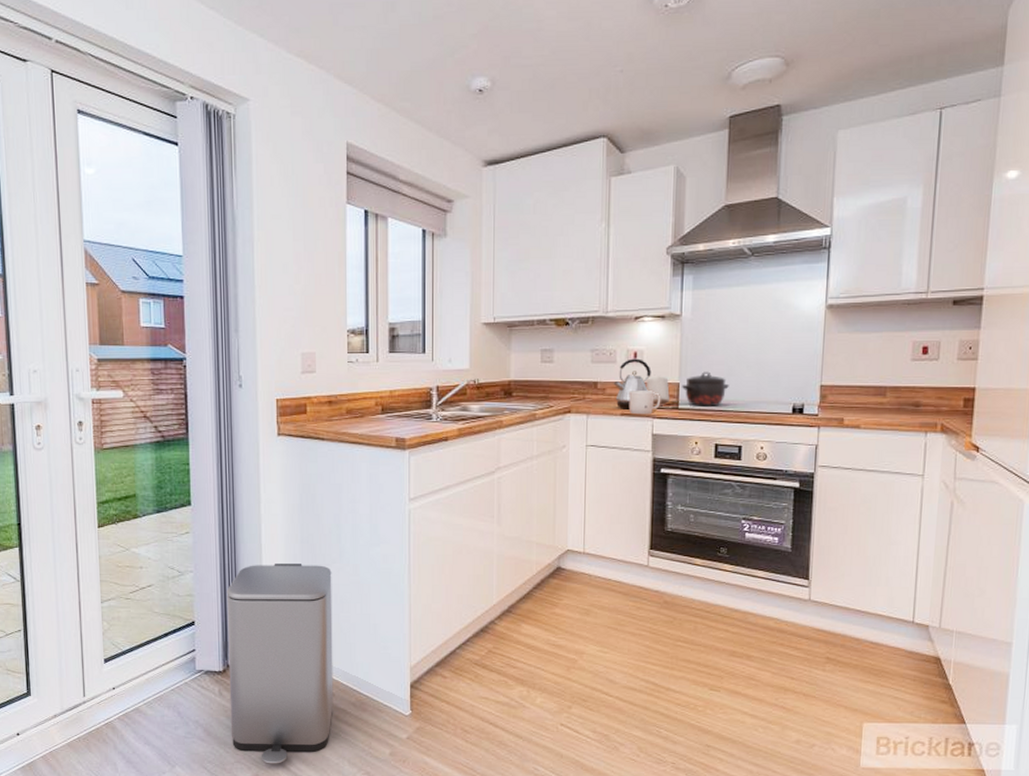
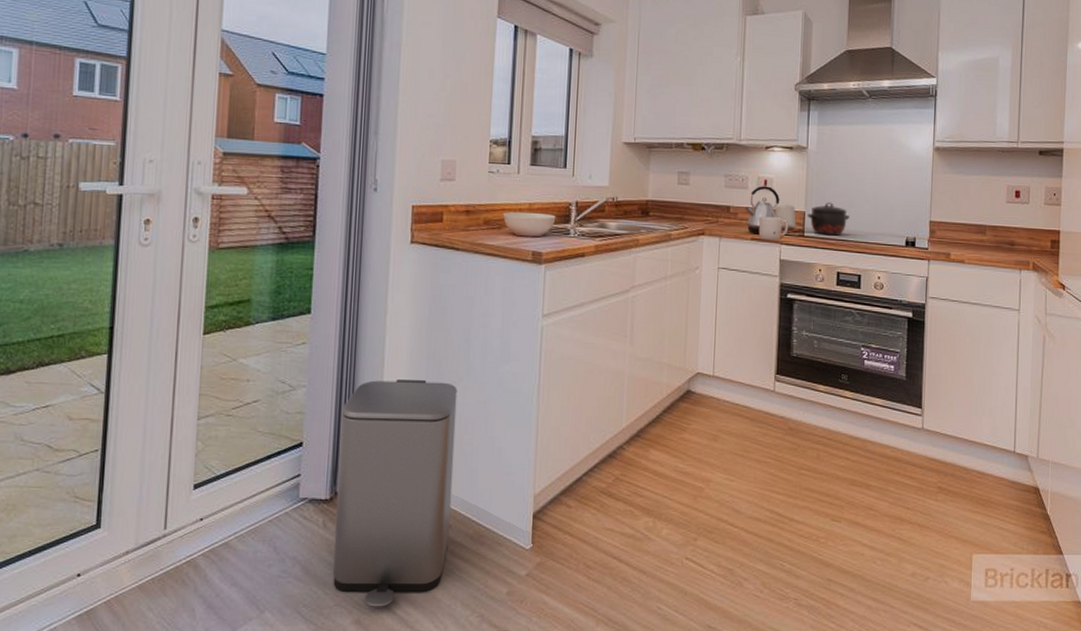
bowl: none [365,399,417,424] -> present [503,211,556,237]

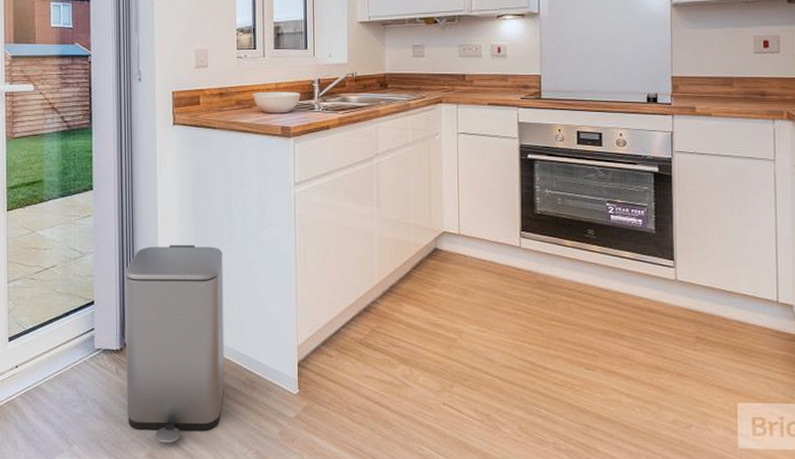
kettle: present [744,186,780,235] -> none [480,53,515,100]
mug: present [758,216,789,241] -> none [495,82,525,104]
canister: present [774,202,803,232] -> none [510,67,540,96]
cooking pot: present [807,202,850,236] -> none [542,64,587,96]

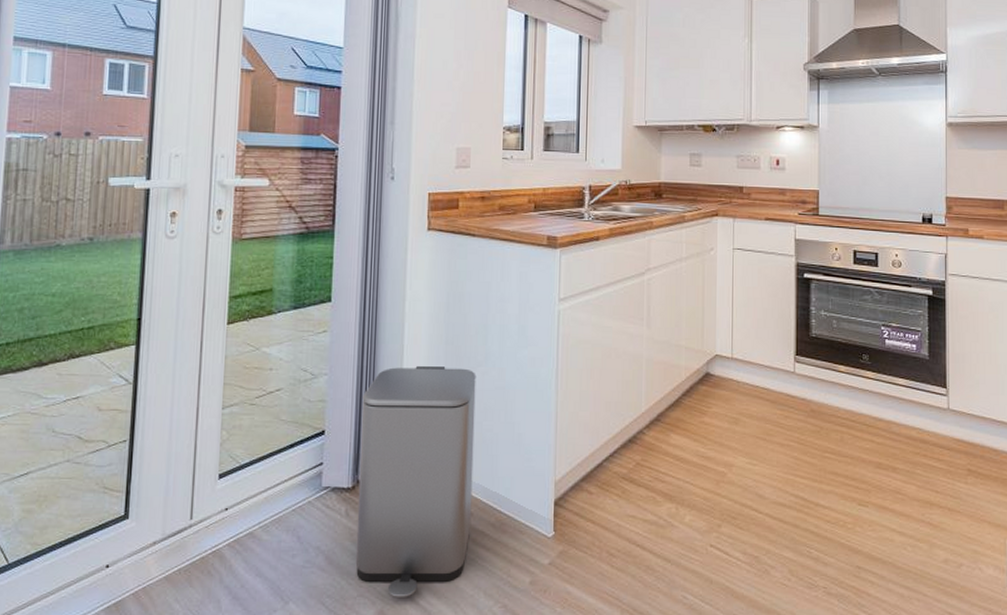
bowl: present [253,91,301,114] -> none [518,196,570,222]

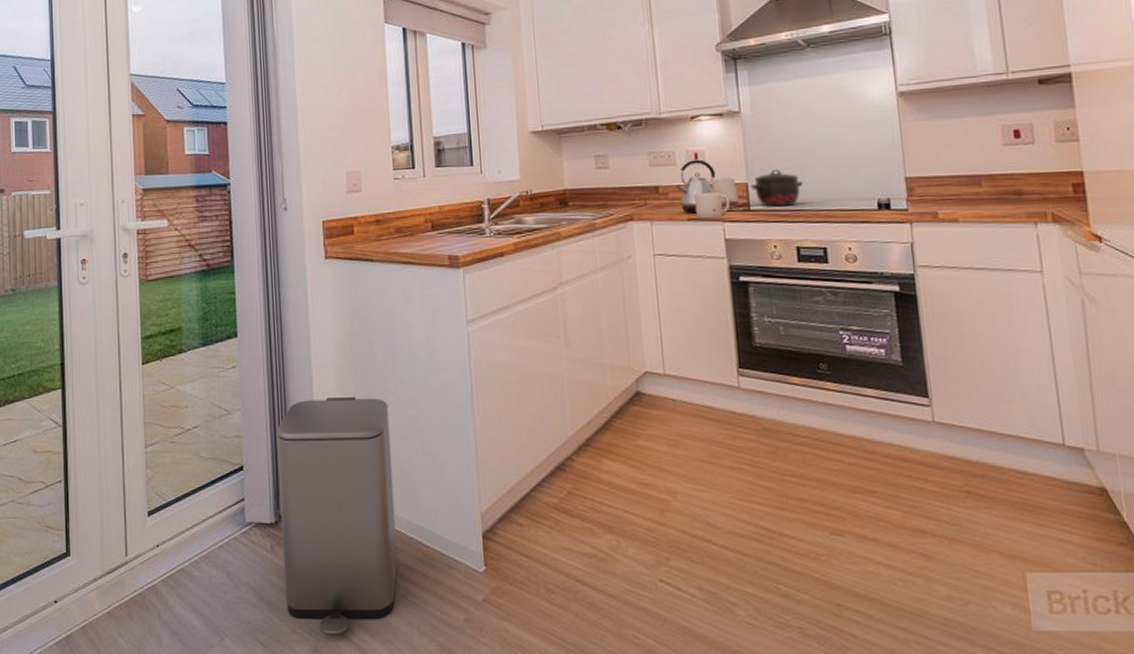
kettle: none [757,165,793,214] -> present [675,159,716,214]
mug: none [772,196,803,220] -> present [694,192,731,219]
canister: none [788,181,818,211] -> present [710,175,748,208]
cooking pot: none [820,180,864,214] -> present [750,169,803,207]

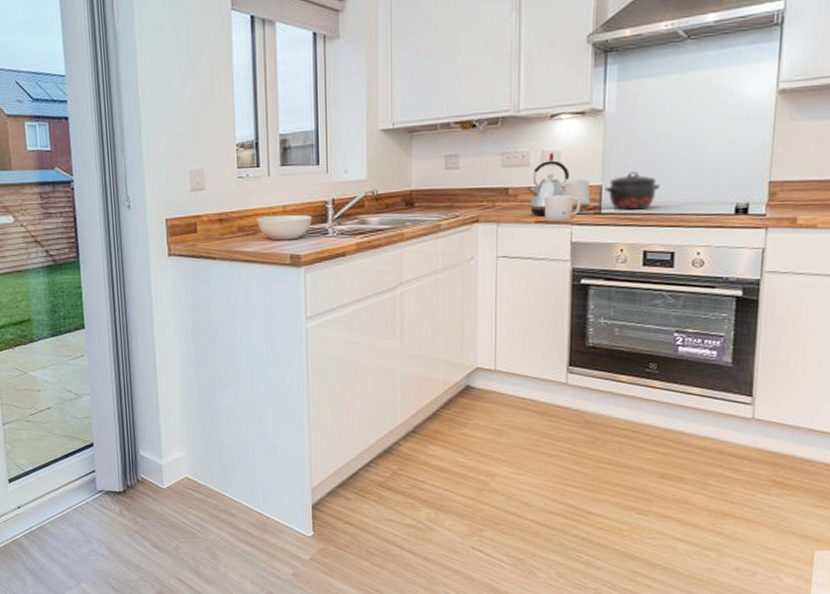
pedal bin: present [276,397,398,634] -> none [123,385,234,582]
bowl: none [414,214,469,242] -> present [257,214,312,241]

